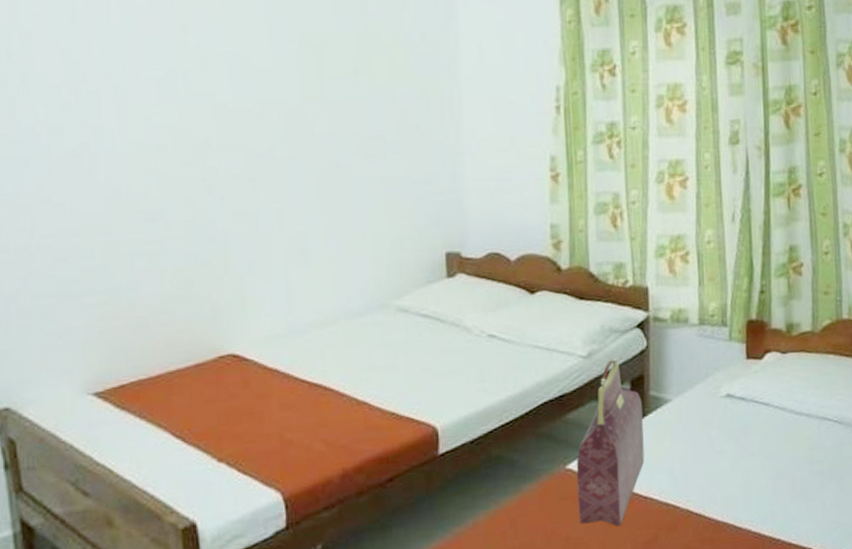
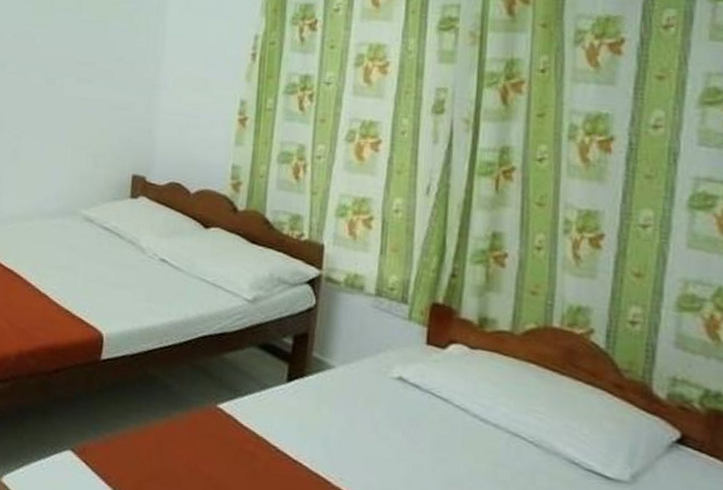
handbag: present [576,358,645,526] -> none [223,309,303,482]

